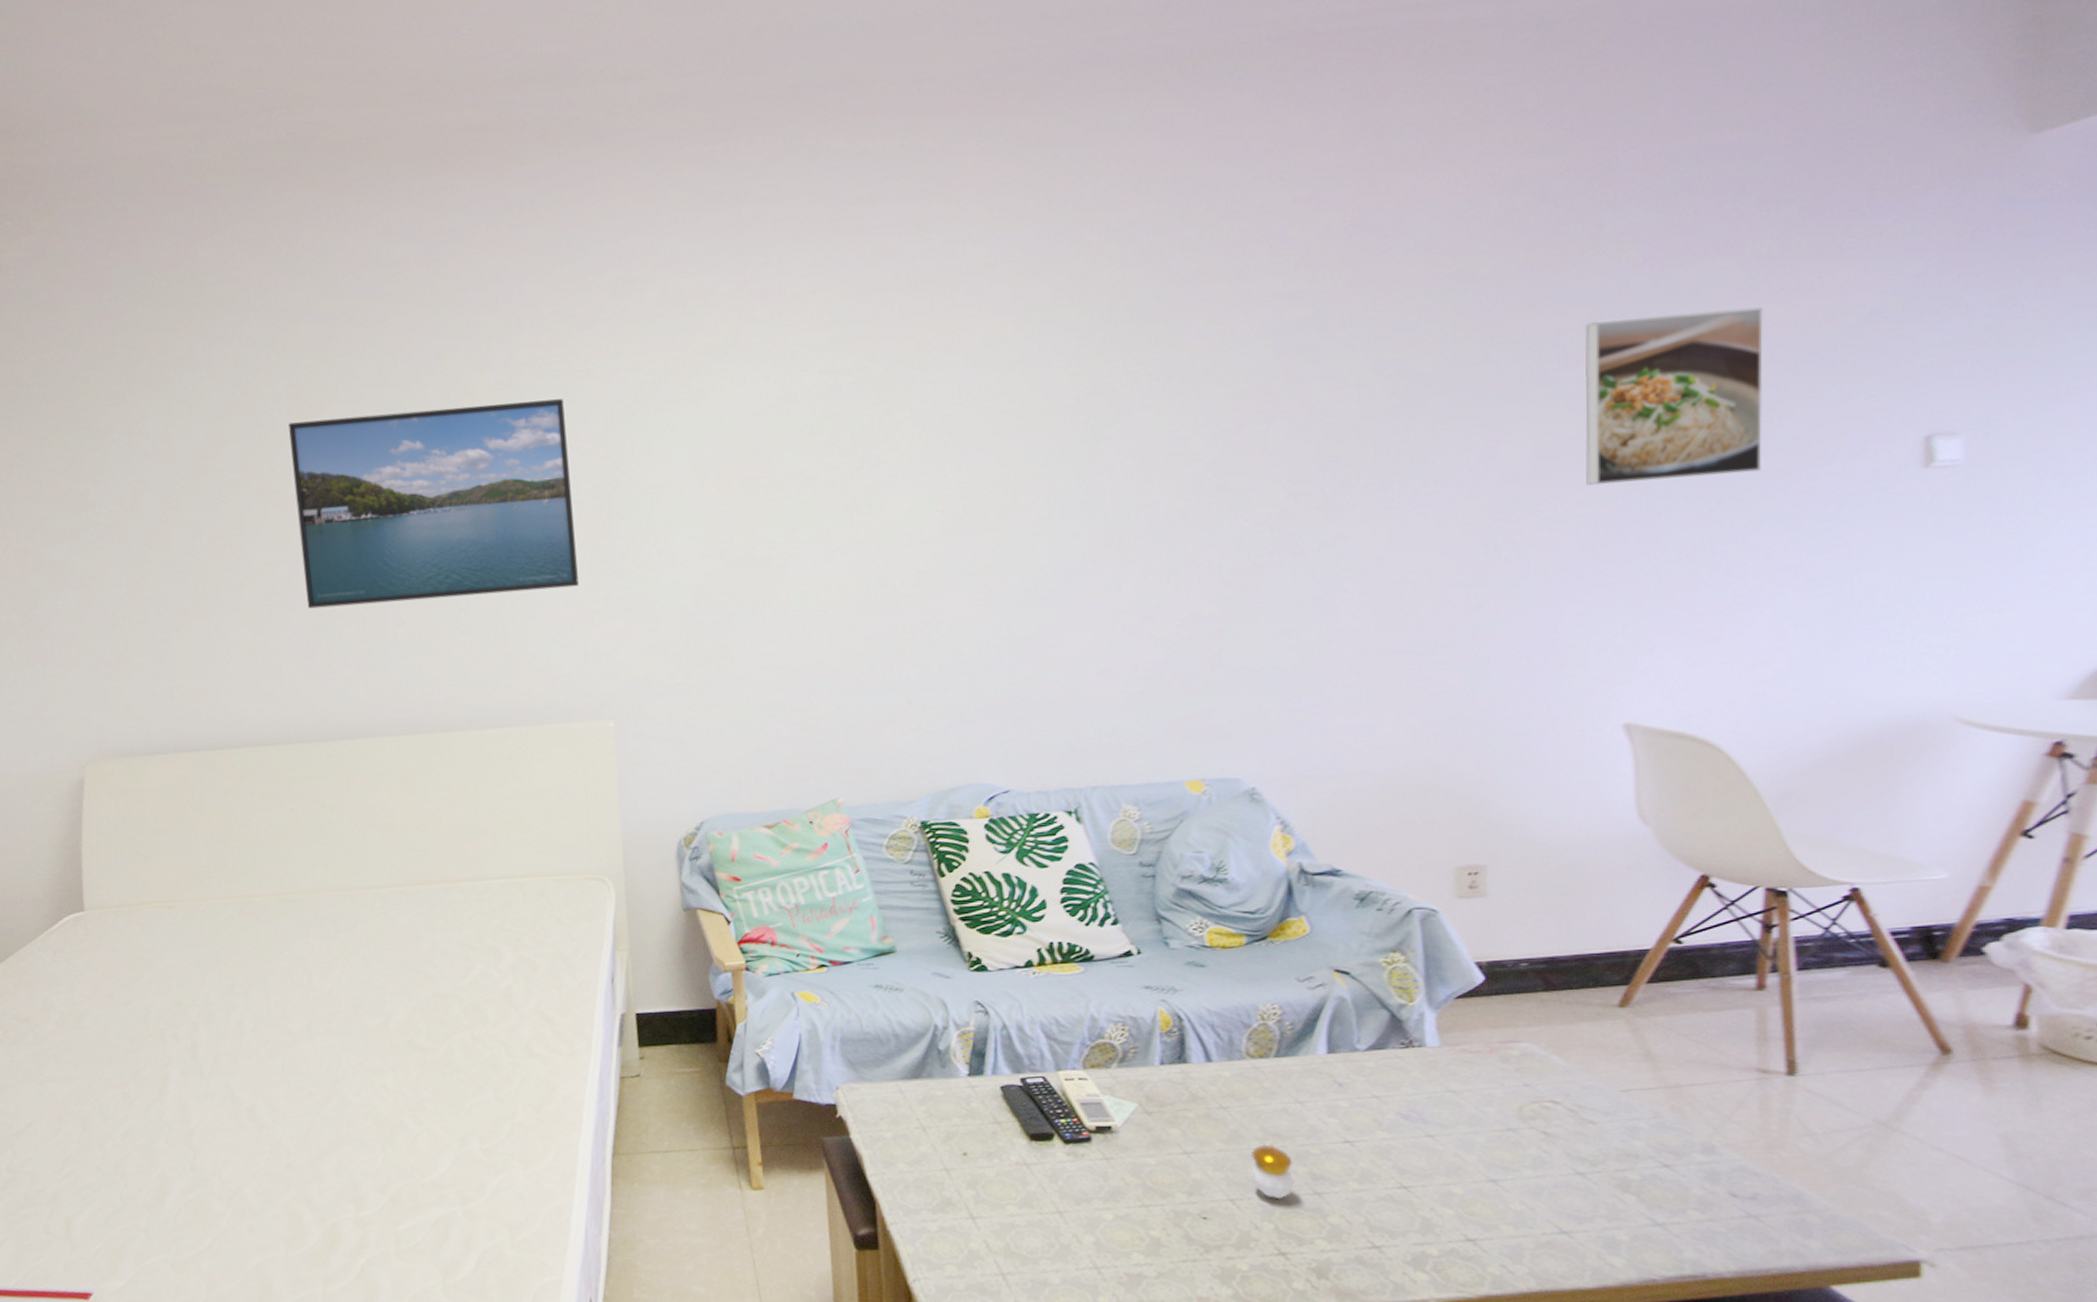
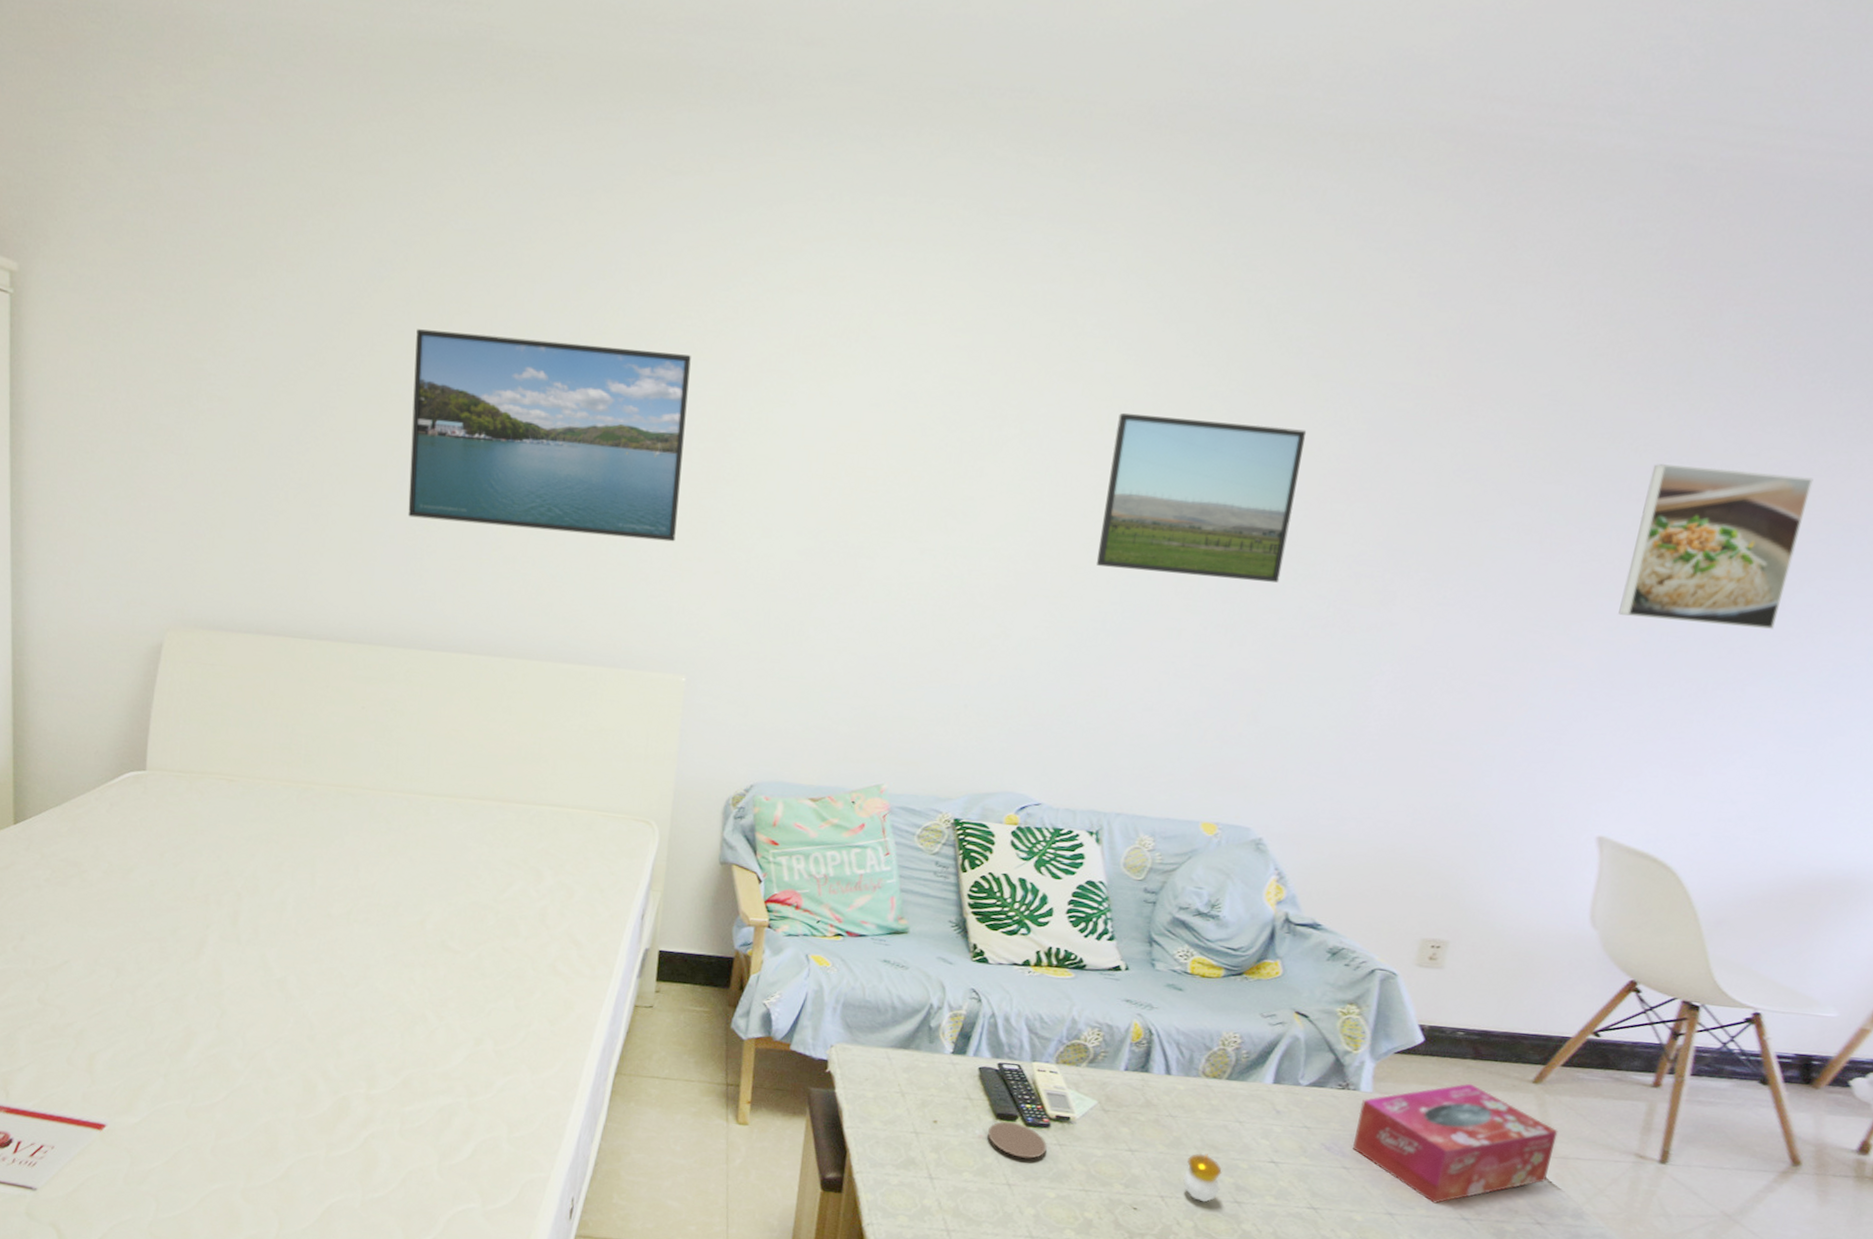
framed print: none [1009,357,1213,533] -> present [1096,412,1307,583]
coaster: none [1024,1141,1093,1180] -> present [987,1121,1047,1159]
tissue box: none [1430,1018,1662,1161] -> present [1353,1083,1558,1204]

